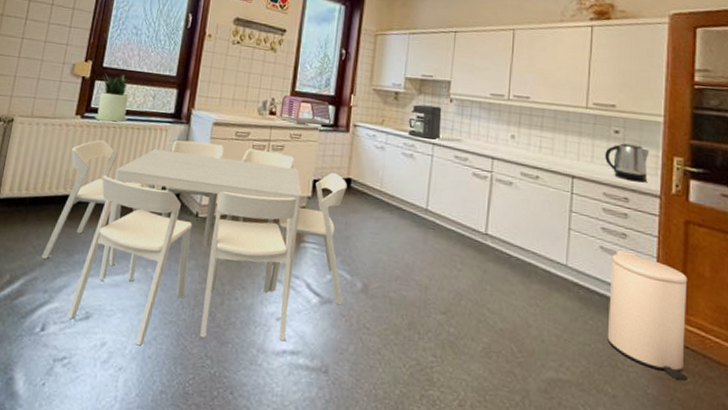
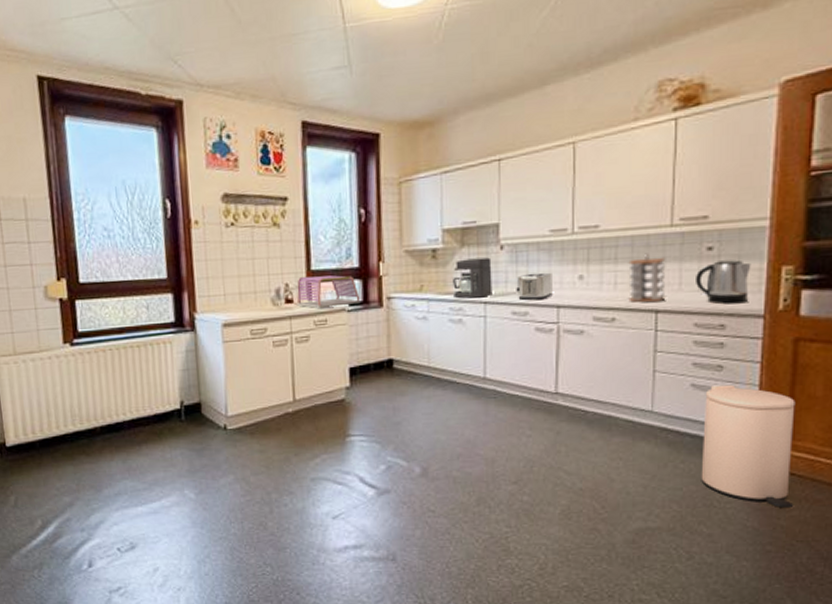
dining set: present [41,140,348,346] -> none [68,345,403,566]
planter: present [94,72,129,123] -> none [83,288,124,346]
toaster: none [460,125,490,150] -> present [516,272,553,301]
spice rack: none [550,126,582,169] -> present [628,253,666,303]

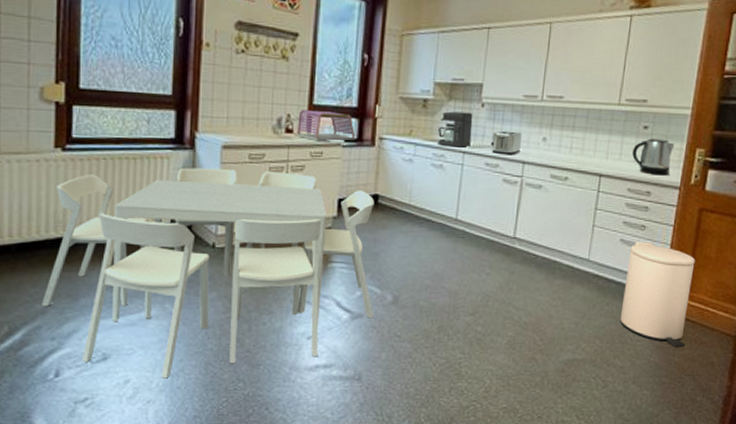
dining set: none [68,345,403,566] -> present [42,167,375,379]
spice rack: present [628,253,666,303] -> none [580,125,612,168]

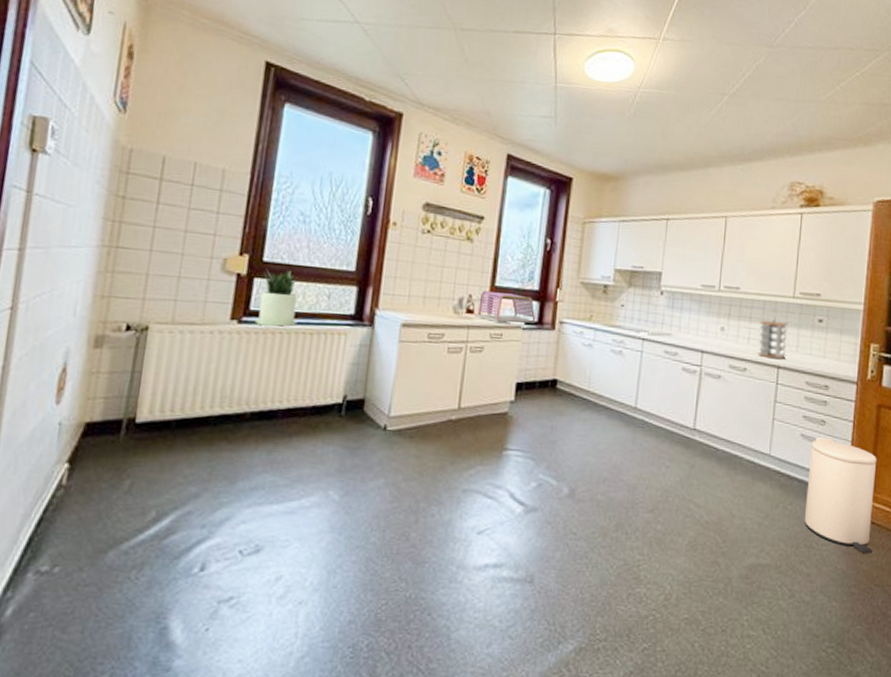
dining set: present [42,167,375,379] -> none [196,345,553,576]
planter: none [78,95,120,154] -> present [255,268,298,328]
coffee maker: present [438,111,473,148] -> none [617,298,653,335]
toaster: present [491,130,522,155] -> none [670,319,700,344]
spice rack: none [580,125,612,168] -> present [758,317,788,360]
kettle: present [632,138,675,176] -> none [809,332,850,370]

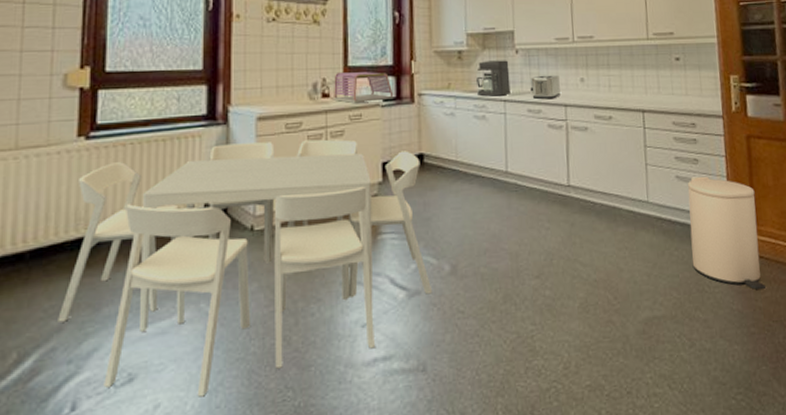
dining set: none [196,345,553,576] -> present [58,139,433,397]
planter: present [255,268,298,328] -> none [103,77,148,139]
coffee maker: none [617,298,653,335] -> present [477,60,511,97]
toaster: none [670,319,700,344] -> present [530,74,561,100]
spice rack: present [758,317,788,360] -> none [618,61,649,104]

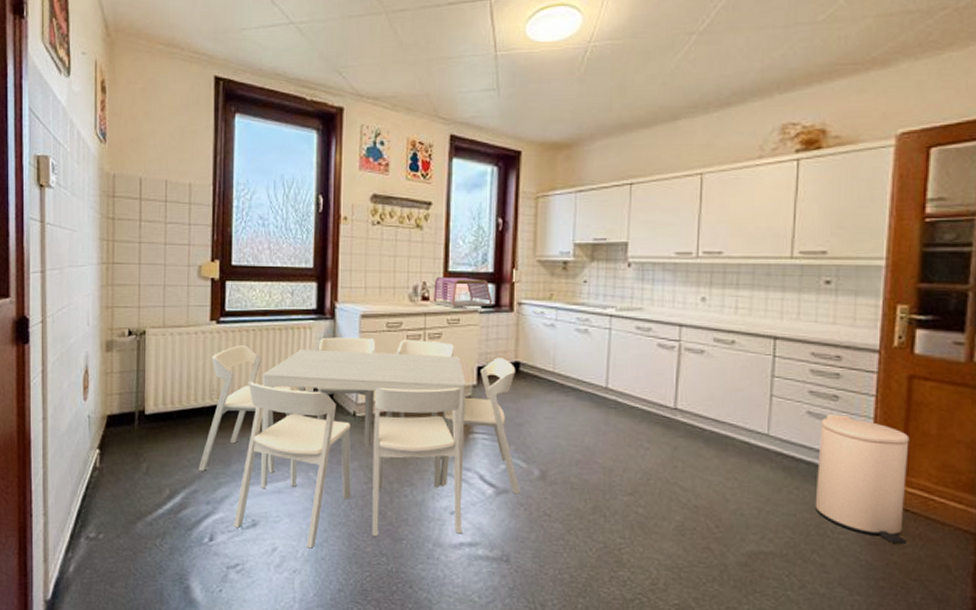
coffee maker: present [477,60,511,97] -> none [581,273,619,311]
toaster: present [530,74,561,100] -> none [641,291,676,318]

